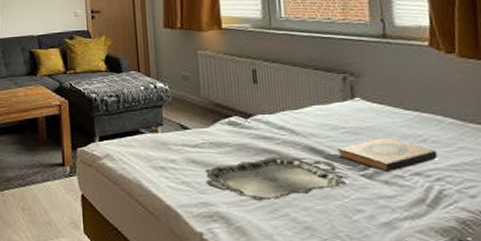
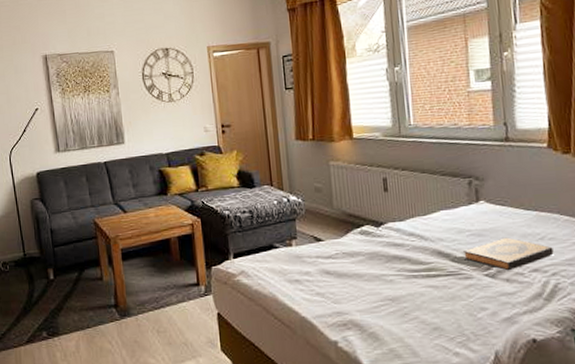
serving tray: present [204,155,346,201] -> none [338,261,471,306]

